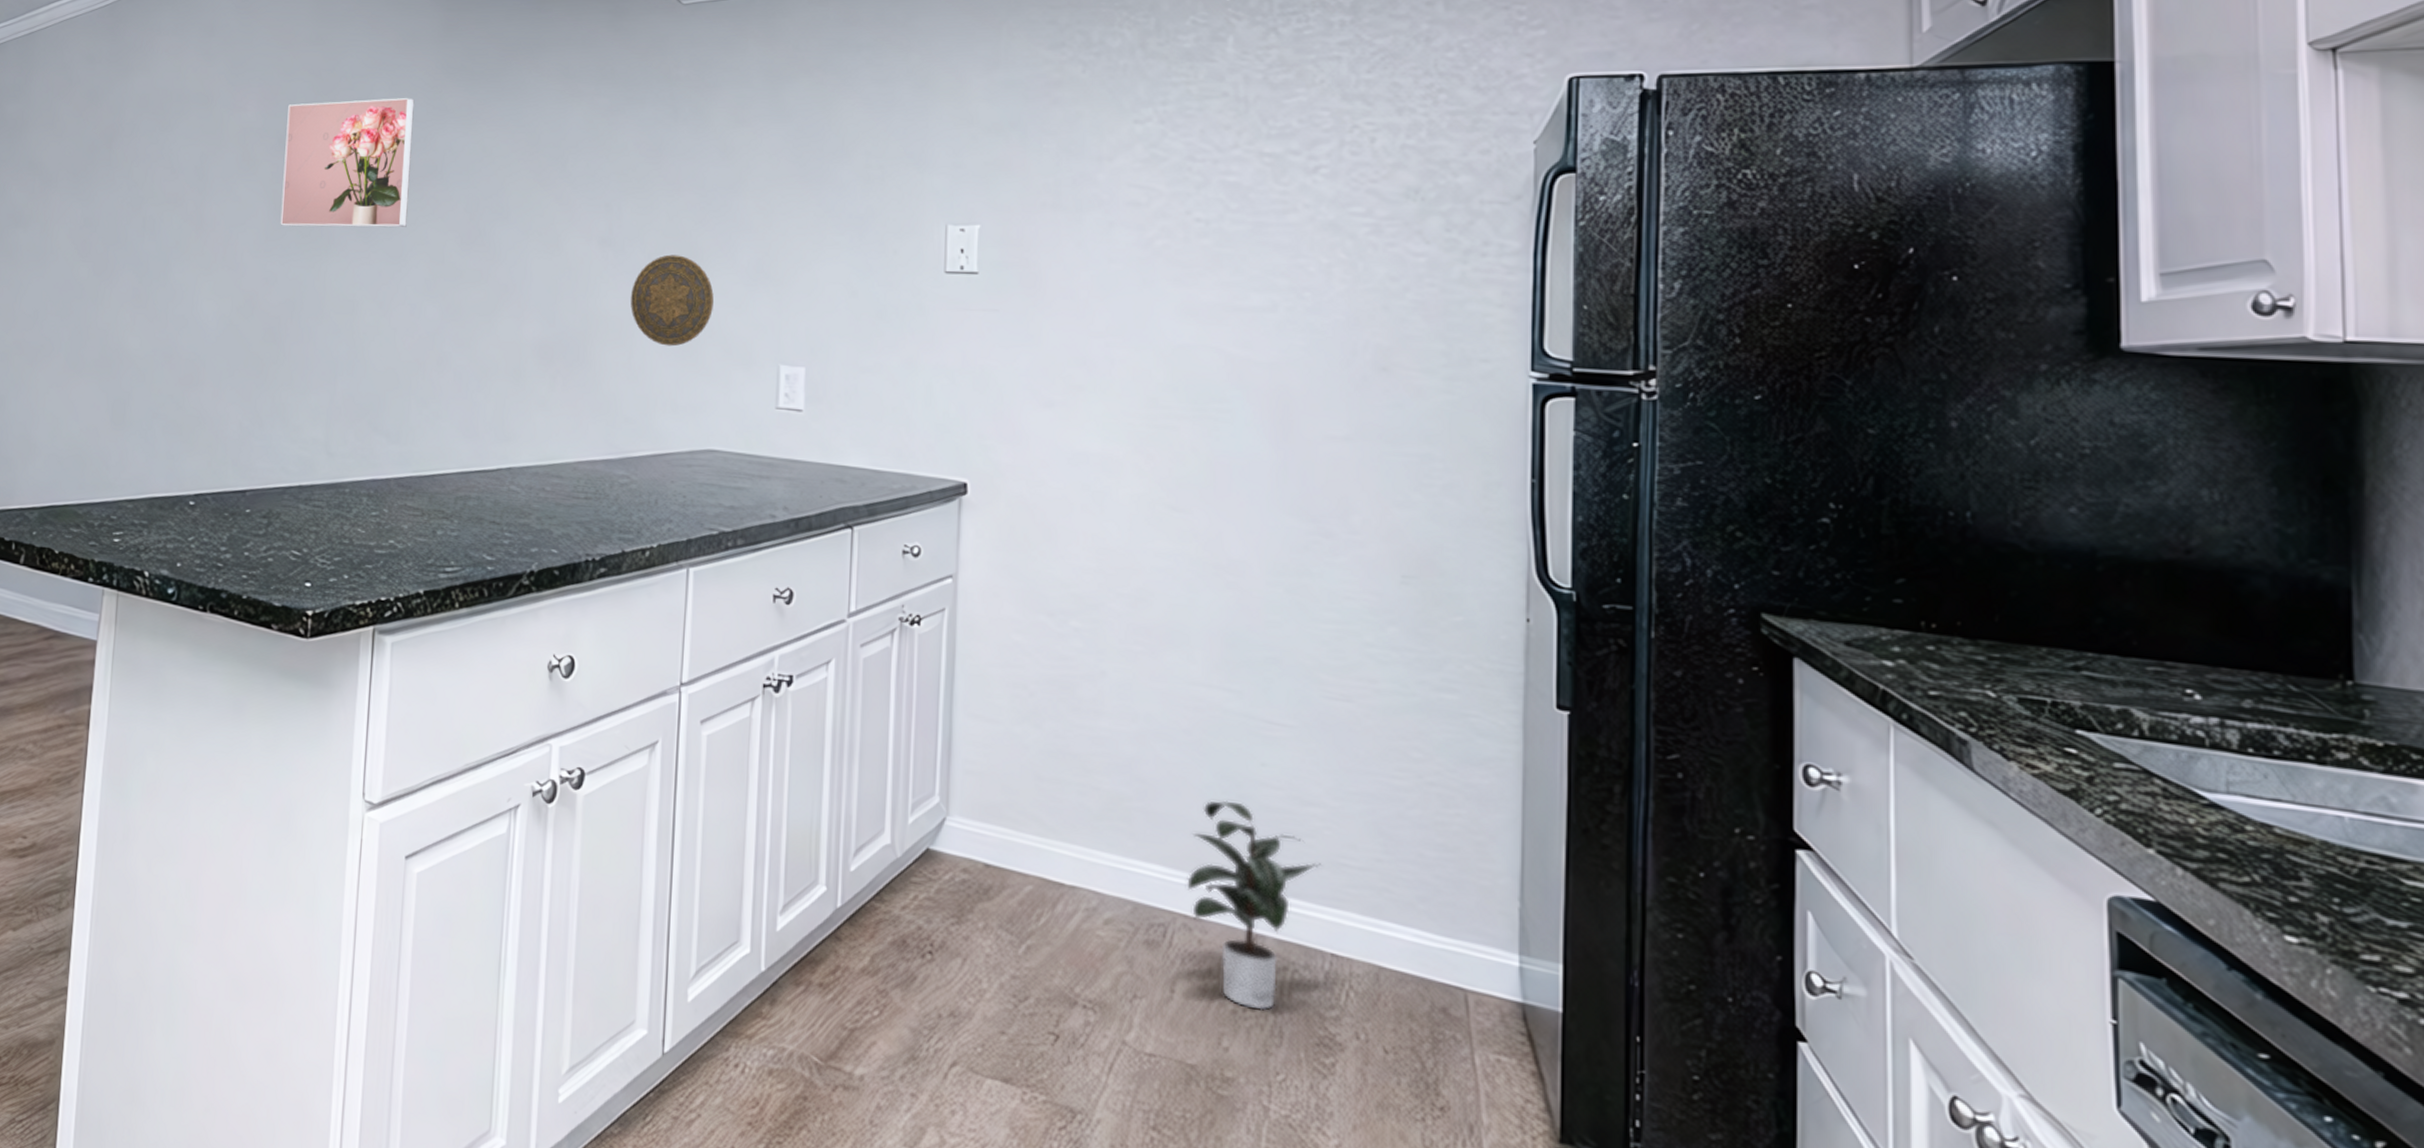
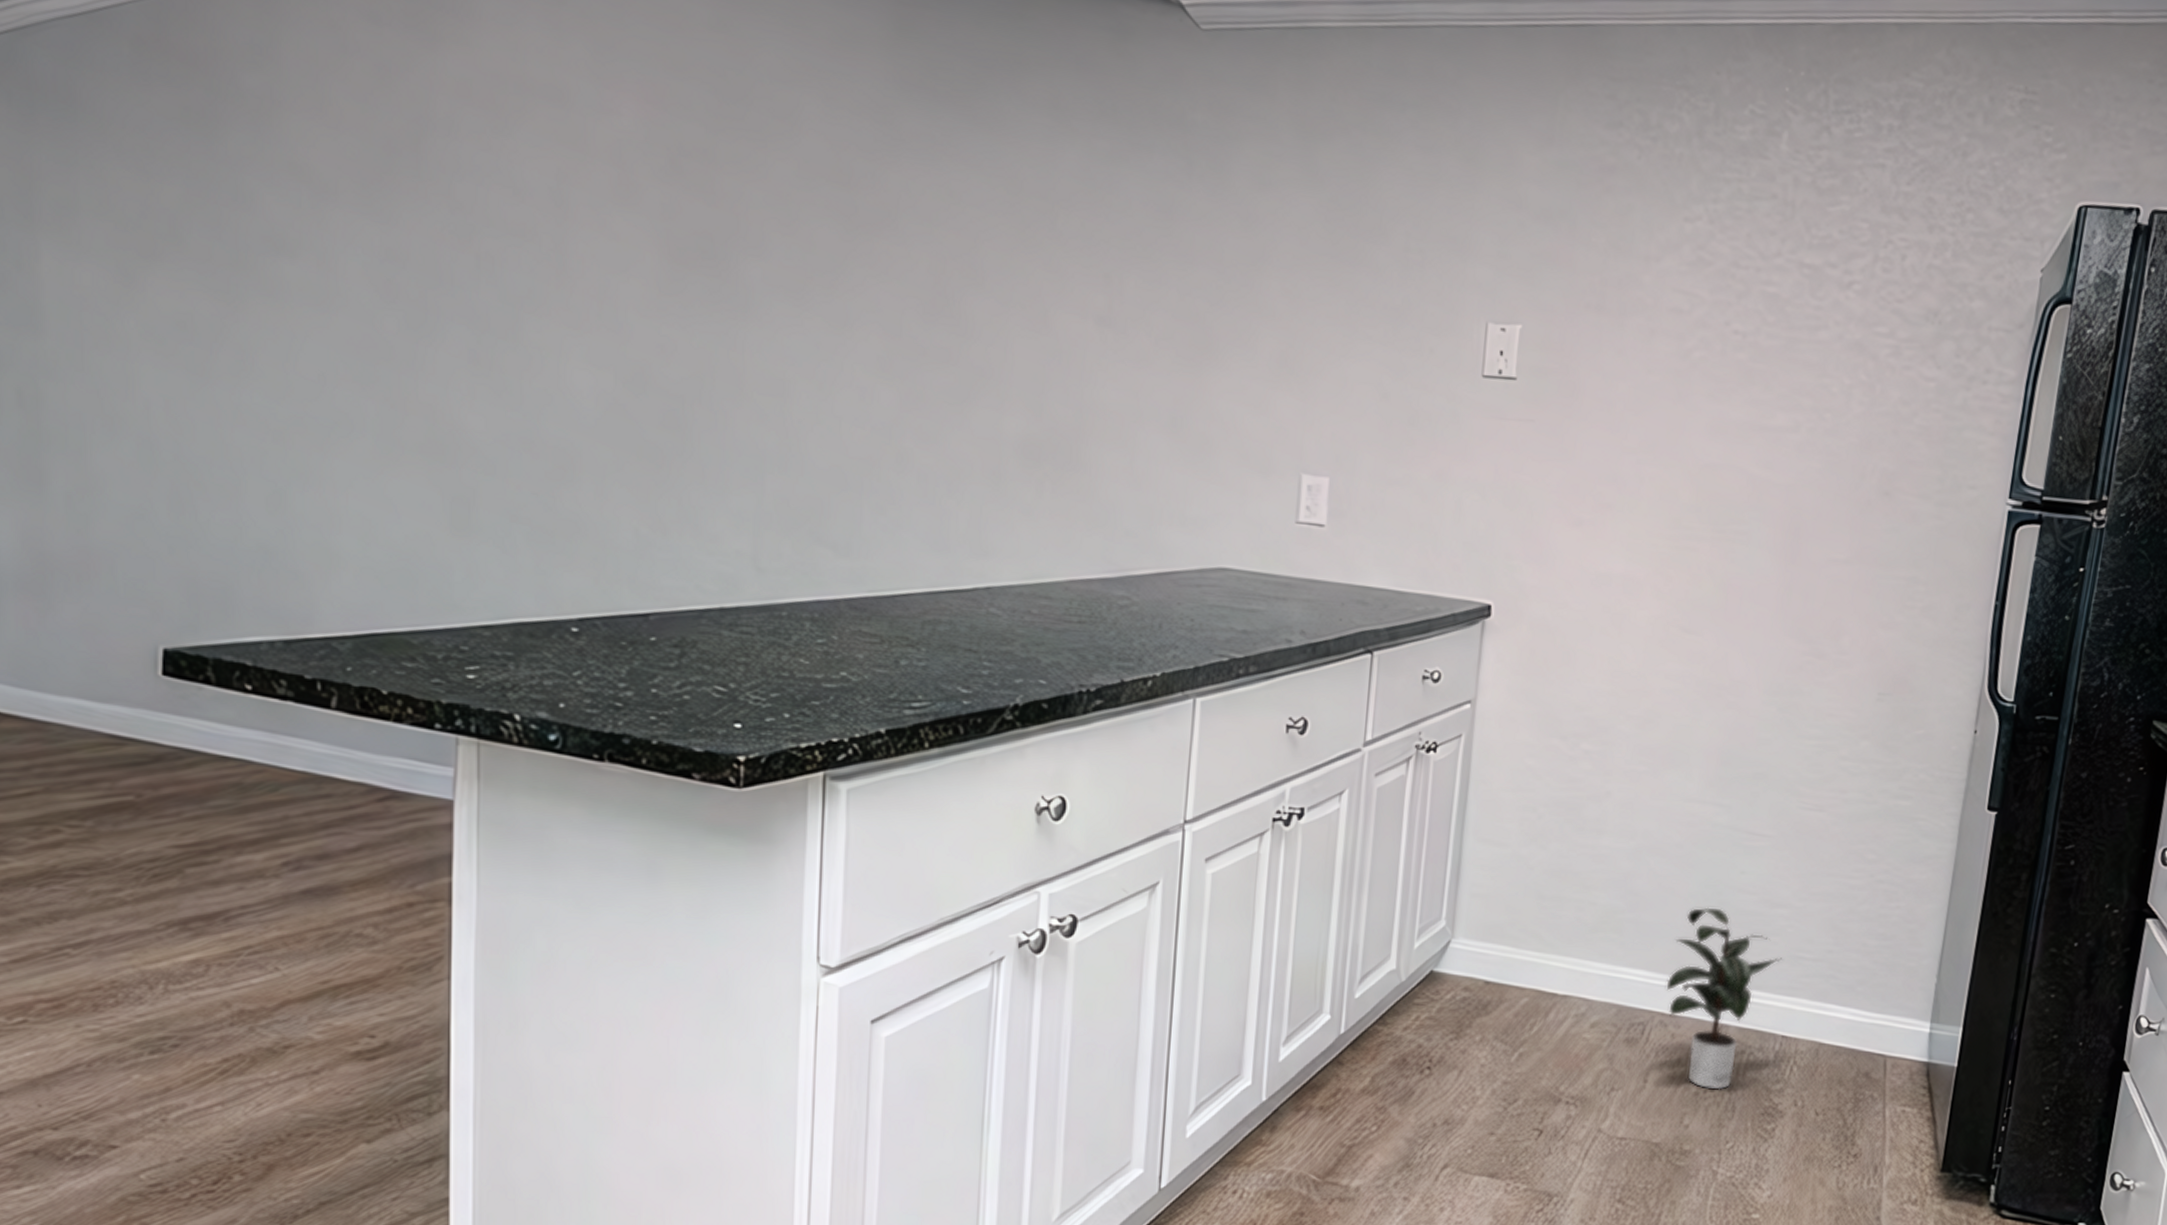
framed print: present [280,97,415,228] -> none [677,112,858,289]
decorative plate: present [630,254,714,347] -> none [1133,340,1230,450]

